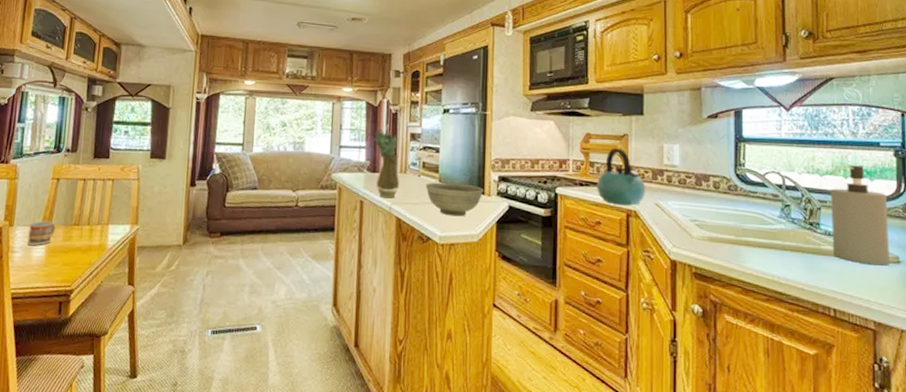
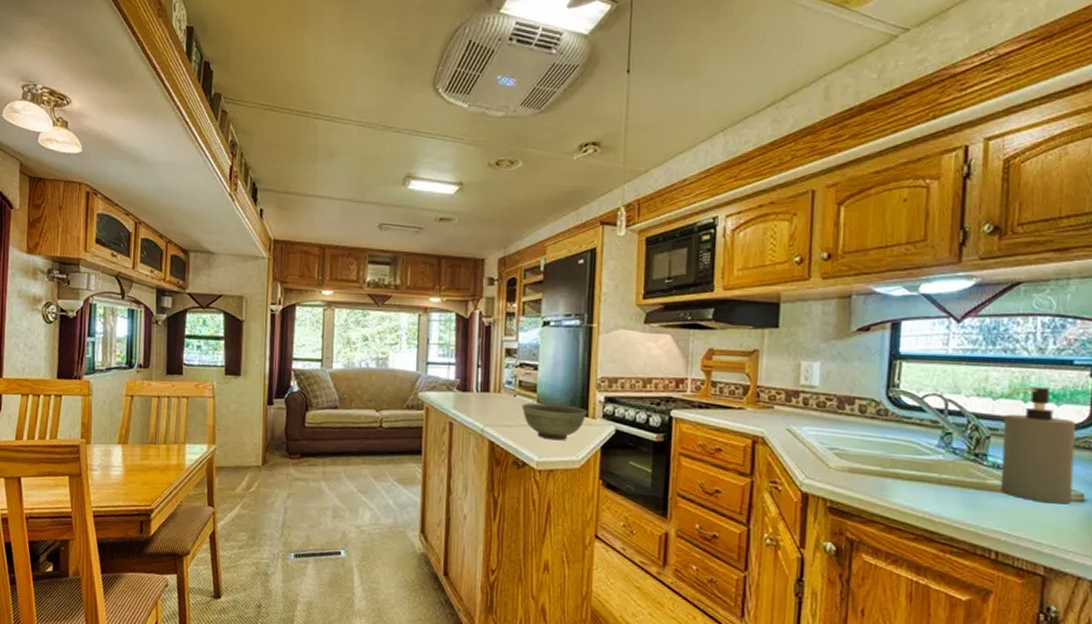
cup: present [27,220,56,246] -> none [105,439,132,465]
vase: present [374,128,400,199] -> none [464,342,494,420]
kettle: present [597,147,646,206] -> none [718,365,777,431]

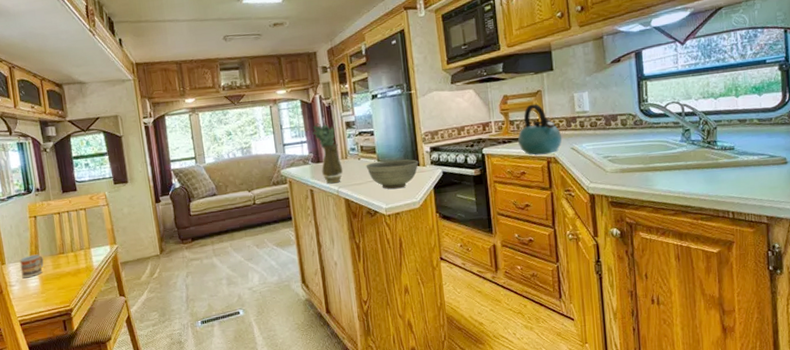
cup: none [105,439,132,465] -> present [19,254,44,279]
vase: none [464,342,494,420] -> present [313,122,344,184]
kettle: none [718,365,777,431] -> present [518,104,562,155]
soap dispenser: present [1000,387,1077,505] -> none [724,83,778,170]

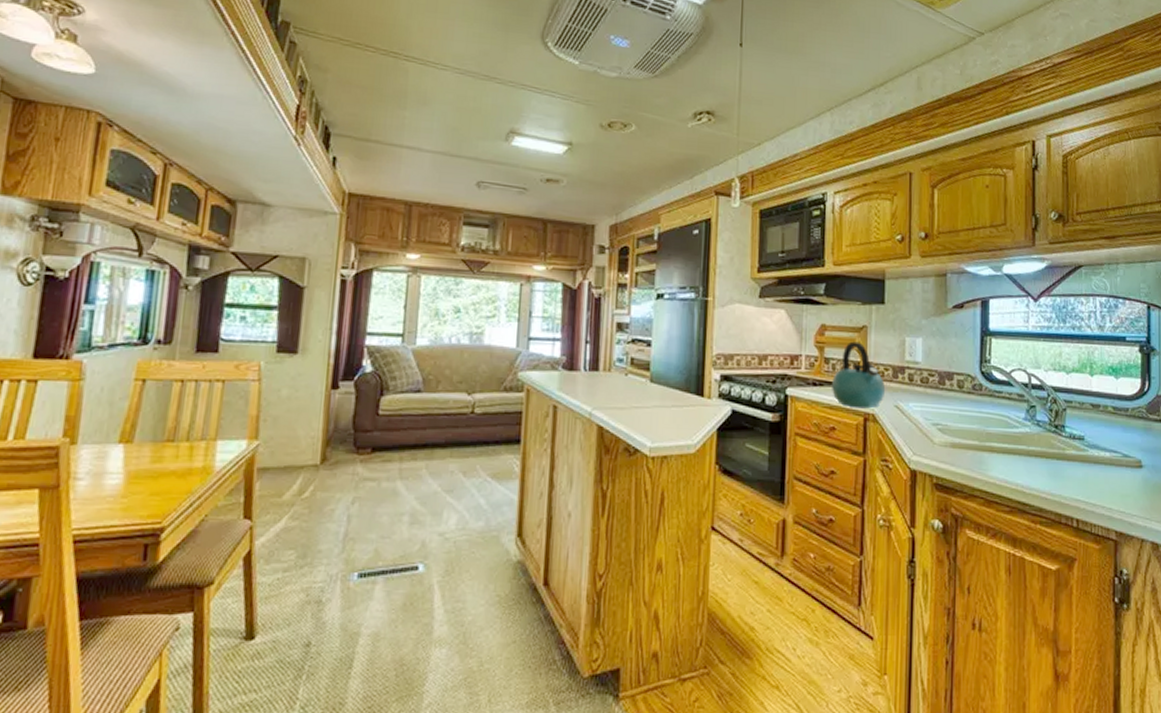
cup: present [19,254,44,279] -> none [98,436,140,471]
vase: present [313,122,344,184] -> none [571,315,603,403]
bowl: present [366,159,419,189] -> none [633,382,704,423]

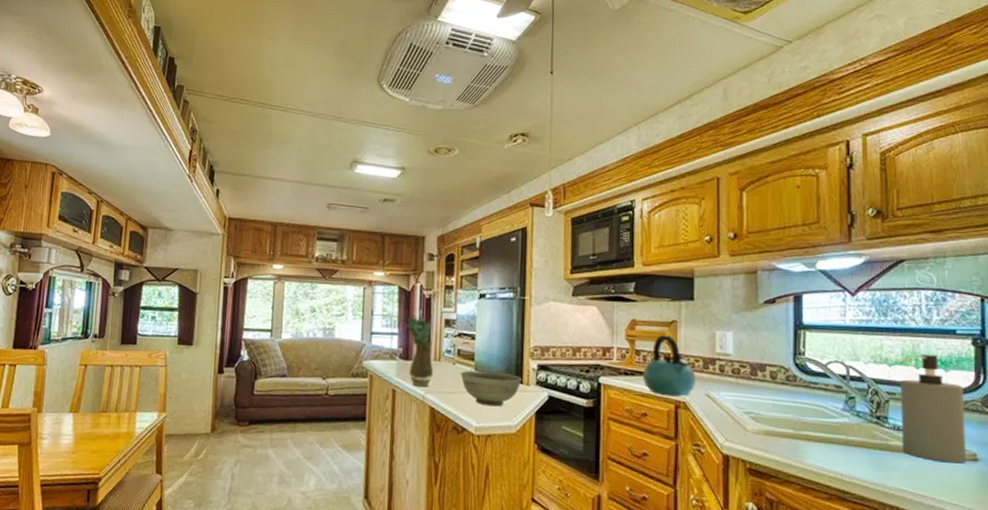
vase: none [571,315,603,403] -> present [406,313,434,387]
bowl: none [633,382,704,423] -> present [460,370,523,407]
soap dispenser: none [1076,362,1132,471] -> present [900,354,966,464]

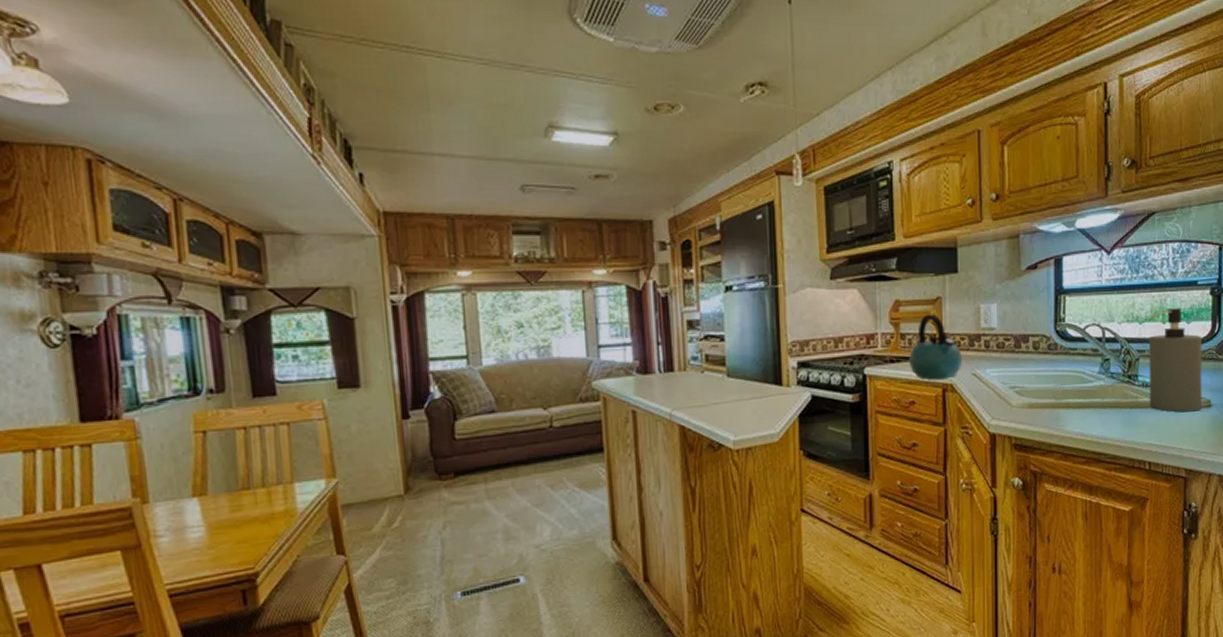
vase: present [406,313,434,387] -> none [641,317,680,404]
bowl: present [460,370,523,407] -> none [711,375,782,416]

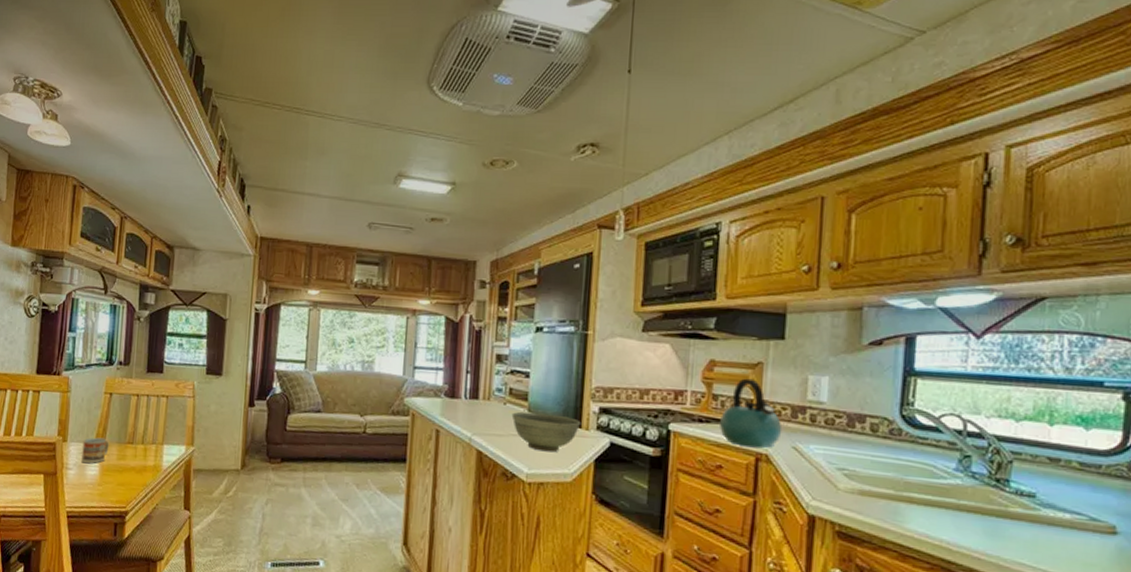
cup: none [173,489,215,526] -> present [81,437,109,464]
bowl: none [711,375,782,416] -> present [511,411,581,452]
soap dispenser: present [1149,308,1202,413] -> none [1023,409,1108,537]

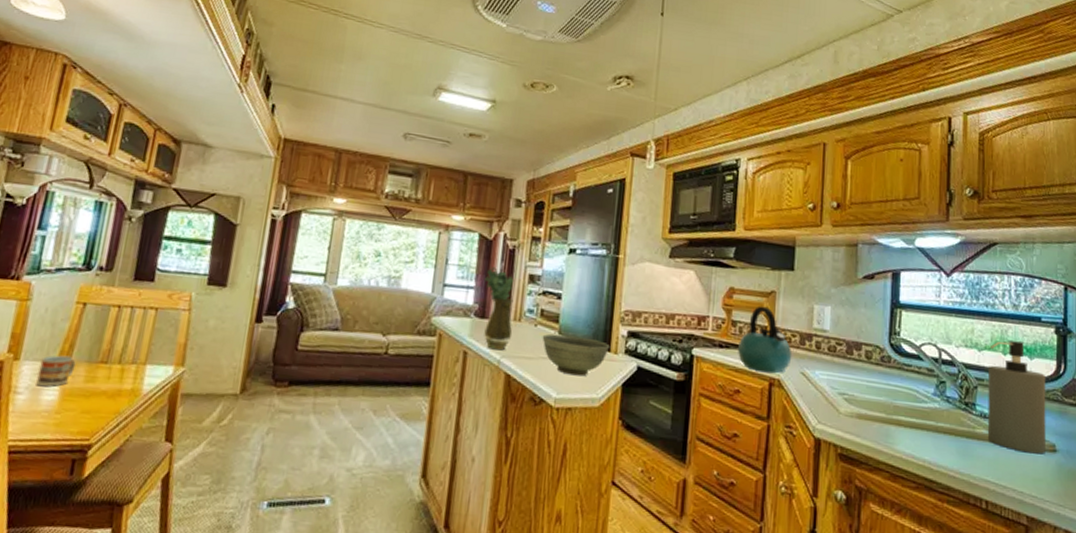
vase: none [453,347,482,429] -> present [484,265,514,351]
soap dispenser: none [1023,409,1108,537] -> present [987,340,1046,455]

